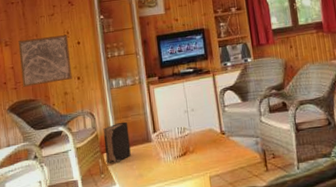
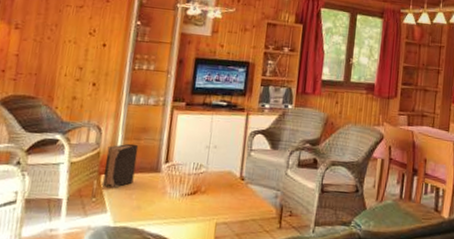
wall art: present [18,35,72,87] -> none [24,26,94,84]

